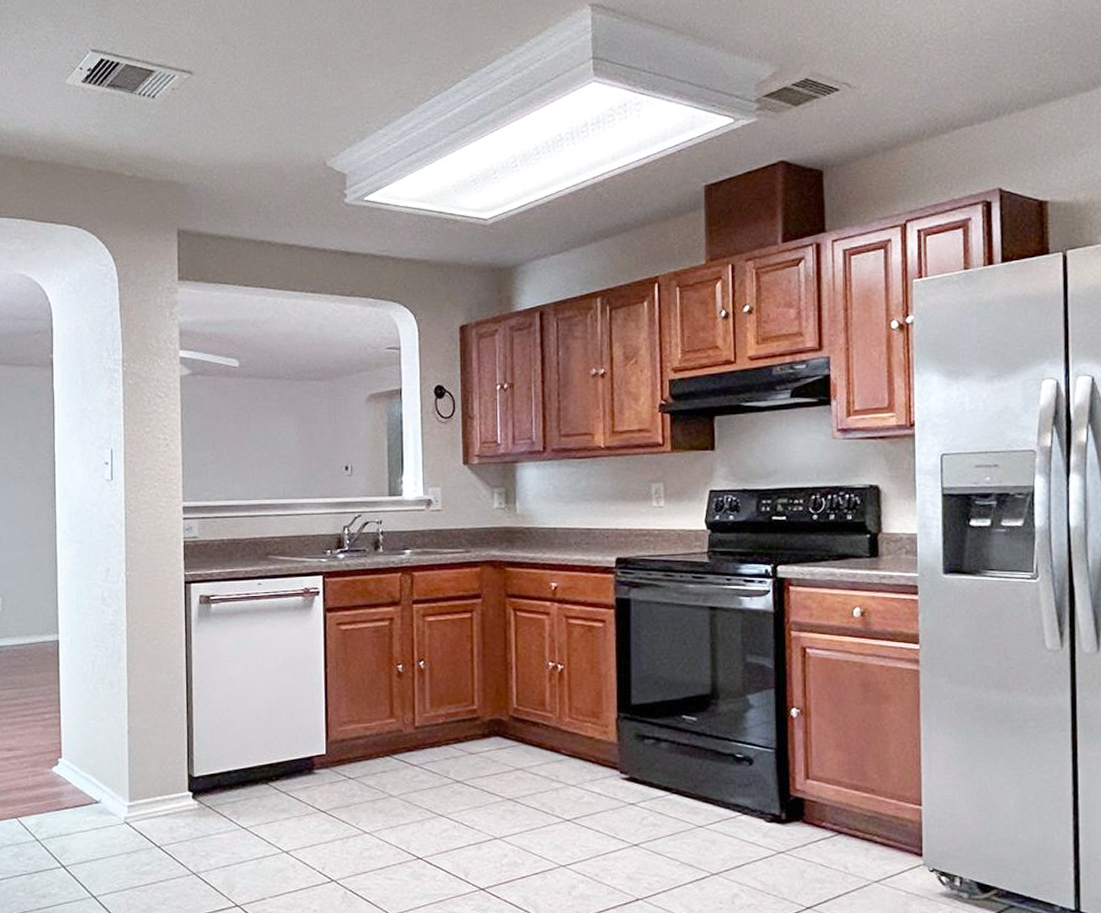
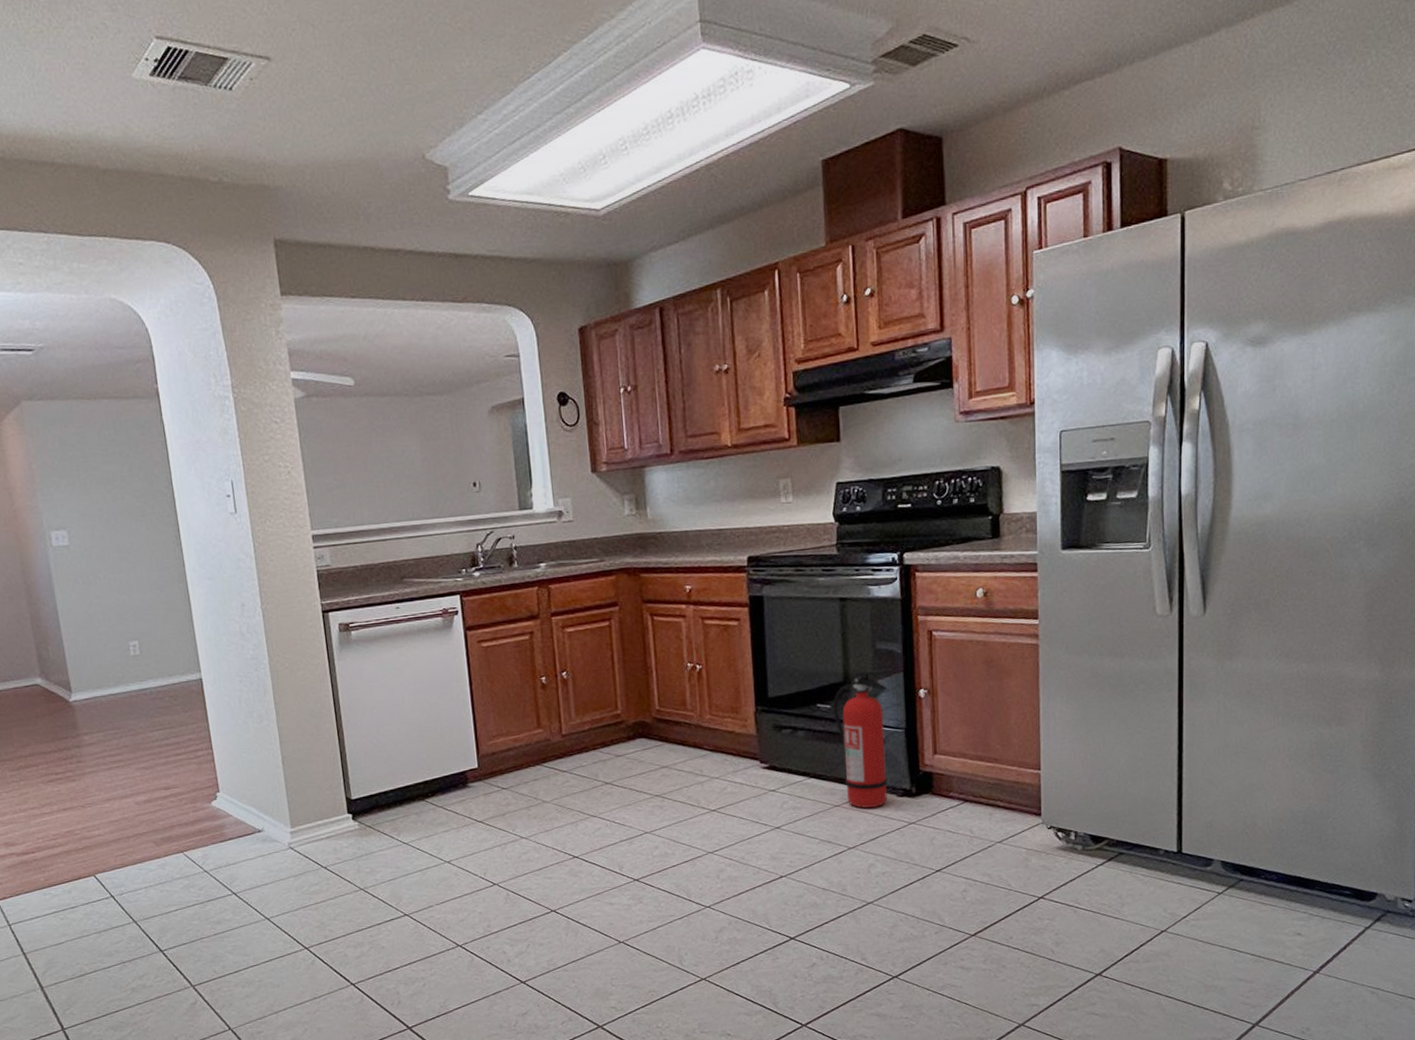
fire extinguisher: none [700,683,758,833] -> present [833,669,888,808]

